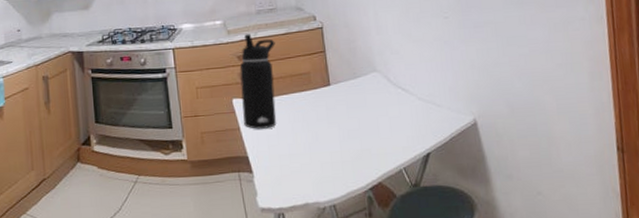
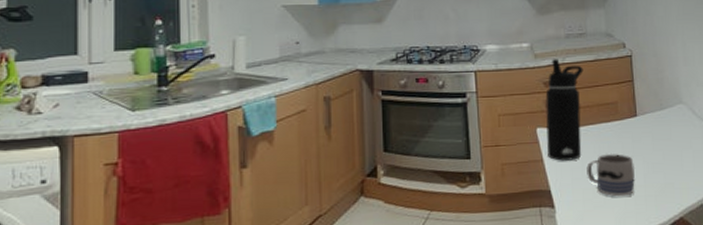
mug: none [282,121,331,163] -> present [586,153,635,197]

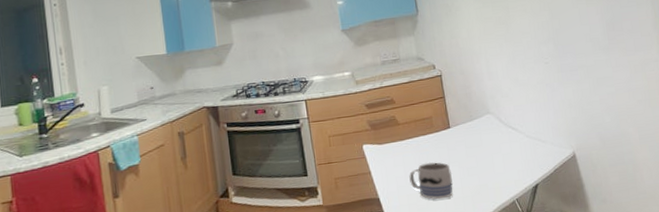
water bottle: present [545,59,584,161] -> none [368,83,404,172]

